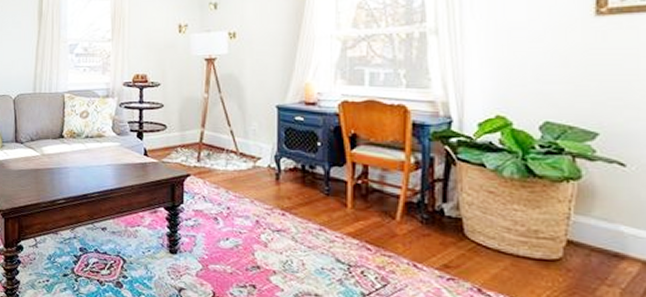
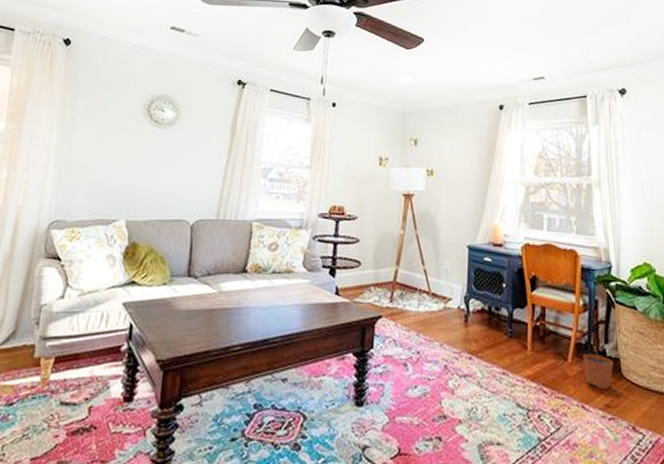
plant pot: none [415,205,454,249] -> present [583,346,613,389]

